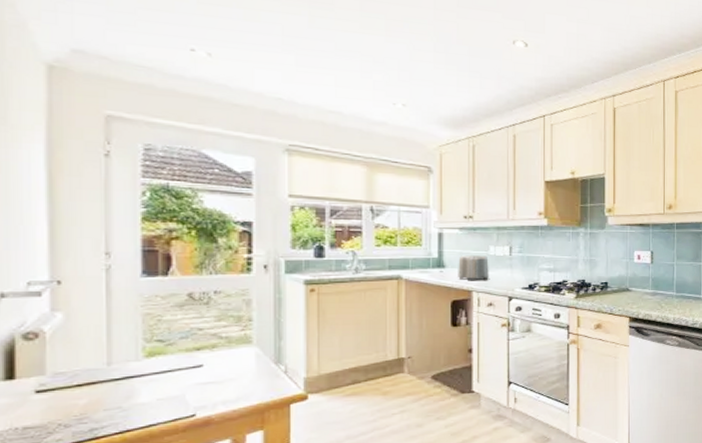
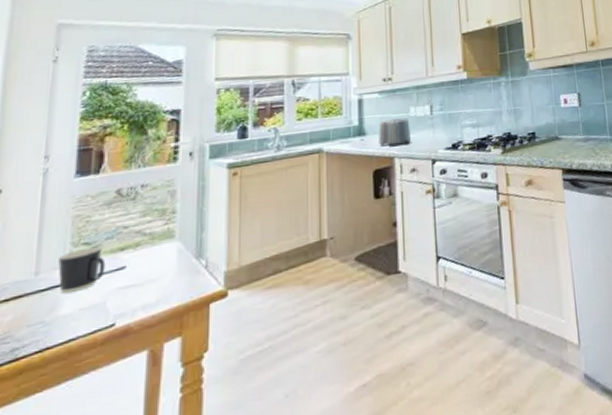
mug: none [131,345,182,384] -> present [58,247,106,293]

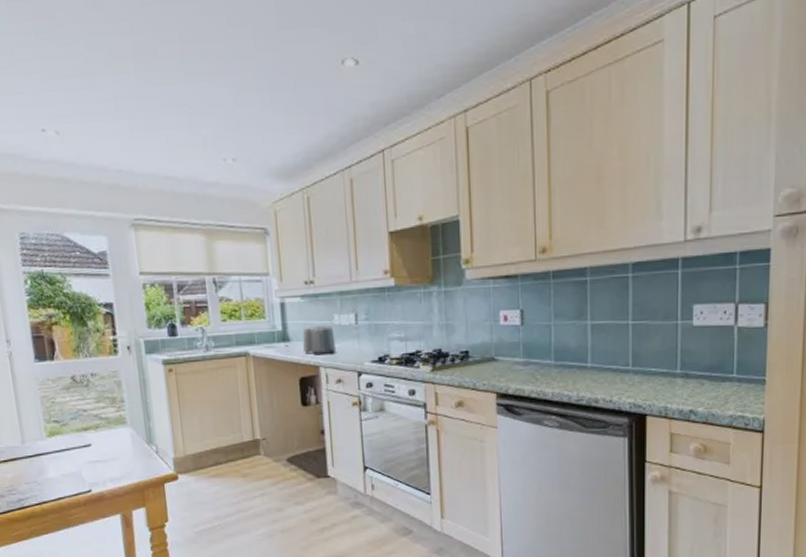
mug: present [58,247,106,293] -> none [37,426,76,461]

